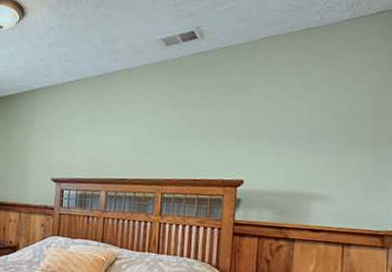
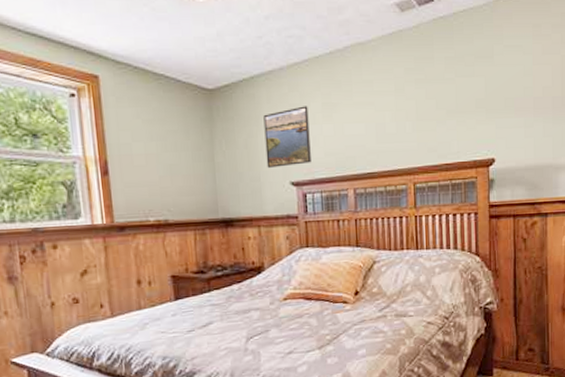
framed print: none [34,117,75,165] -> present [263,106,311,168]

